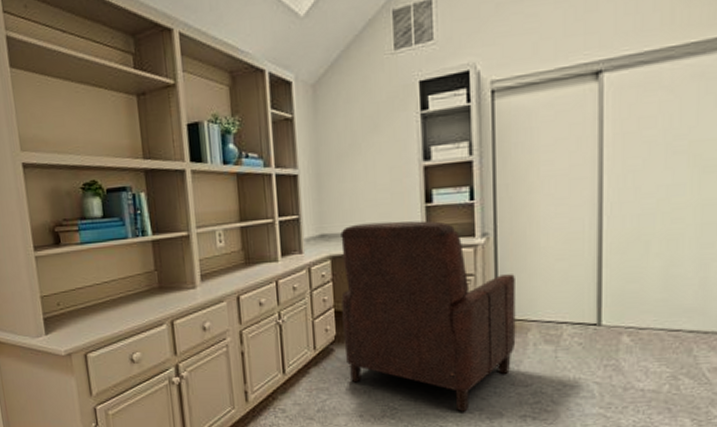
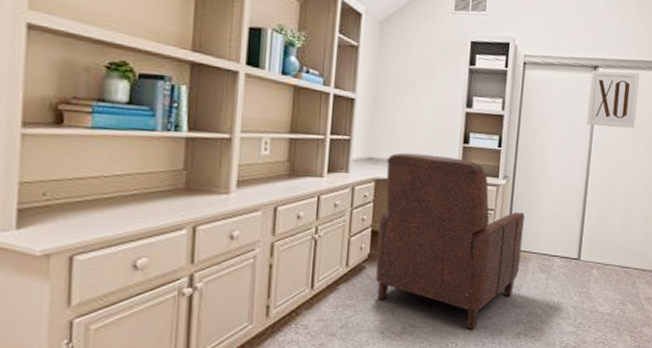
wall art: none [592,65,673,152] -> present [587,70,641,129]

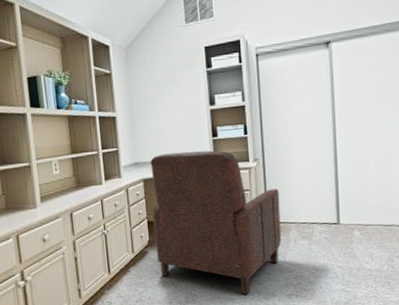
wall art: present [587,70,641,129] -> none [325,38,378,99]

